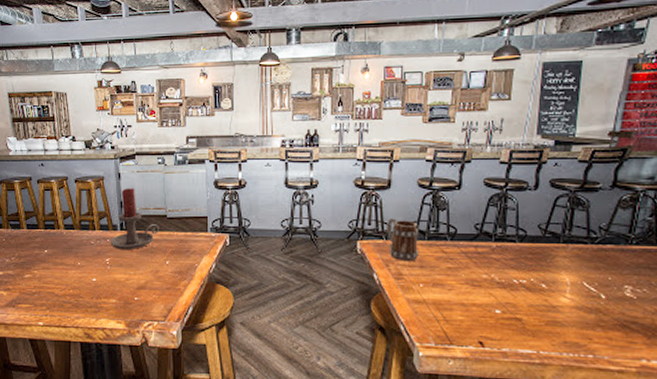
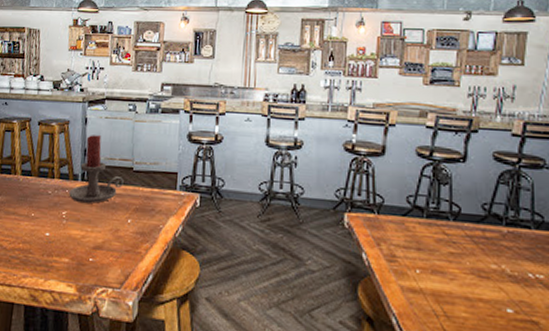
mug: present [387,218,419,262] -> none [379,190,417,242]

